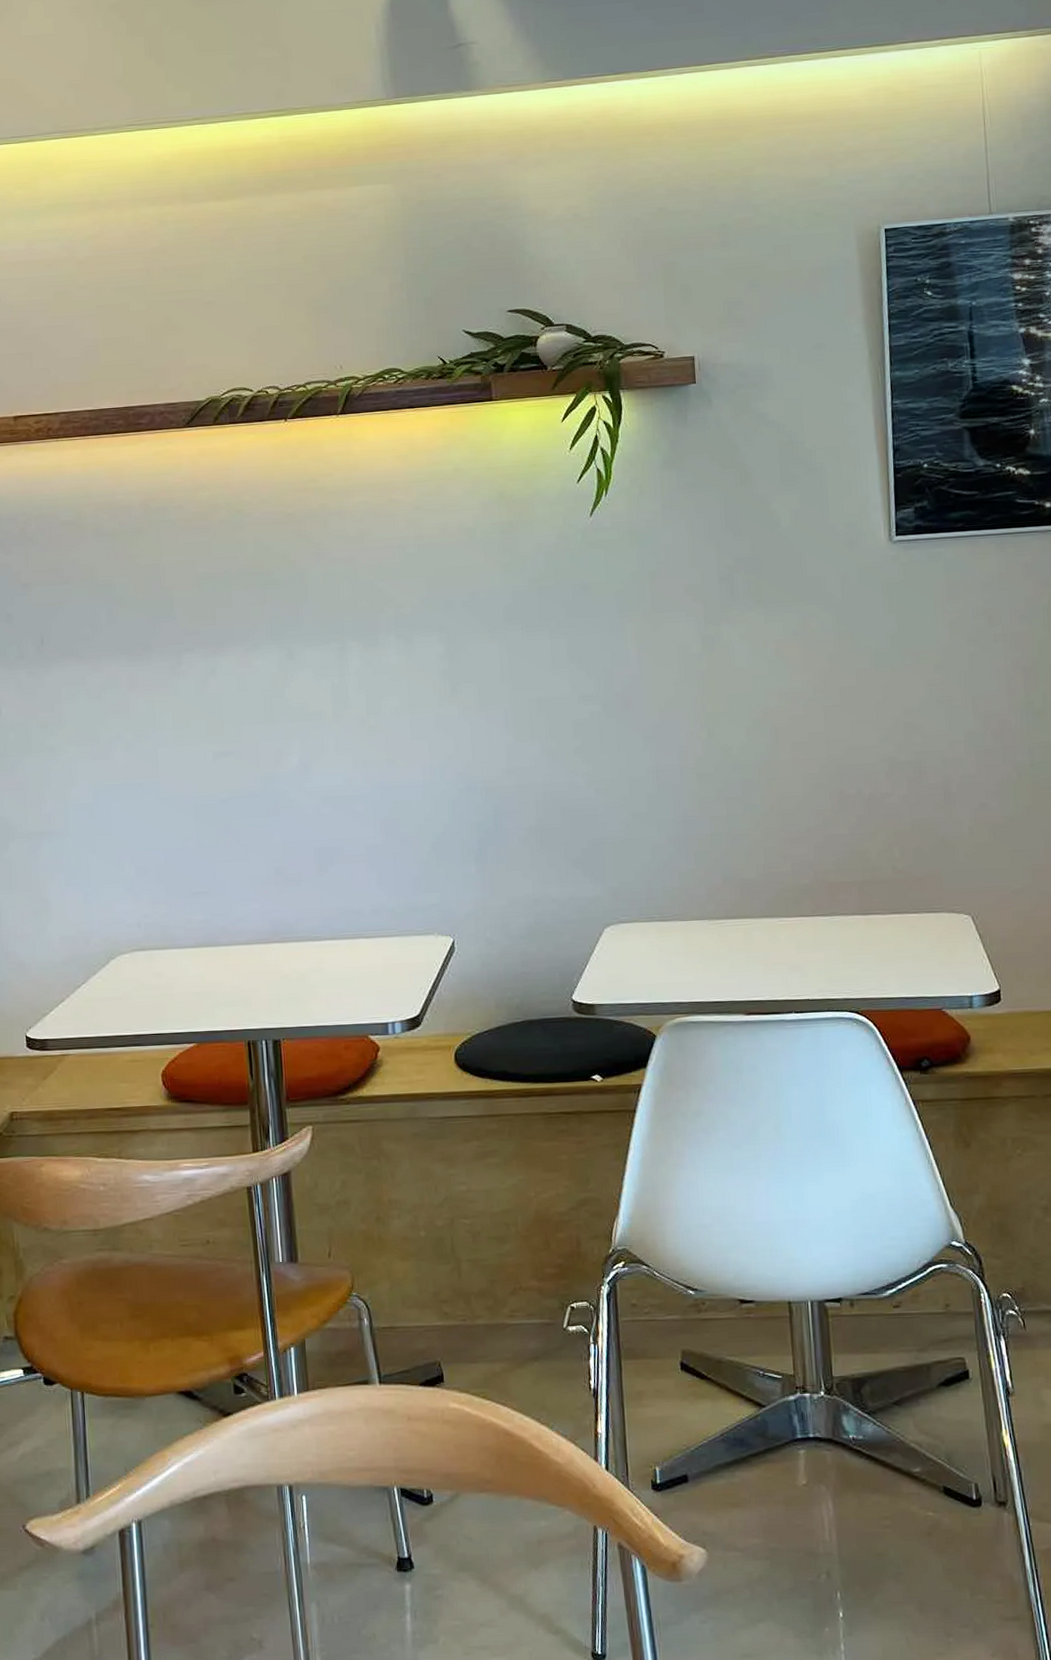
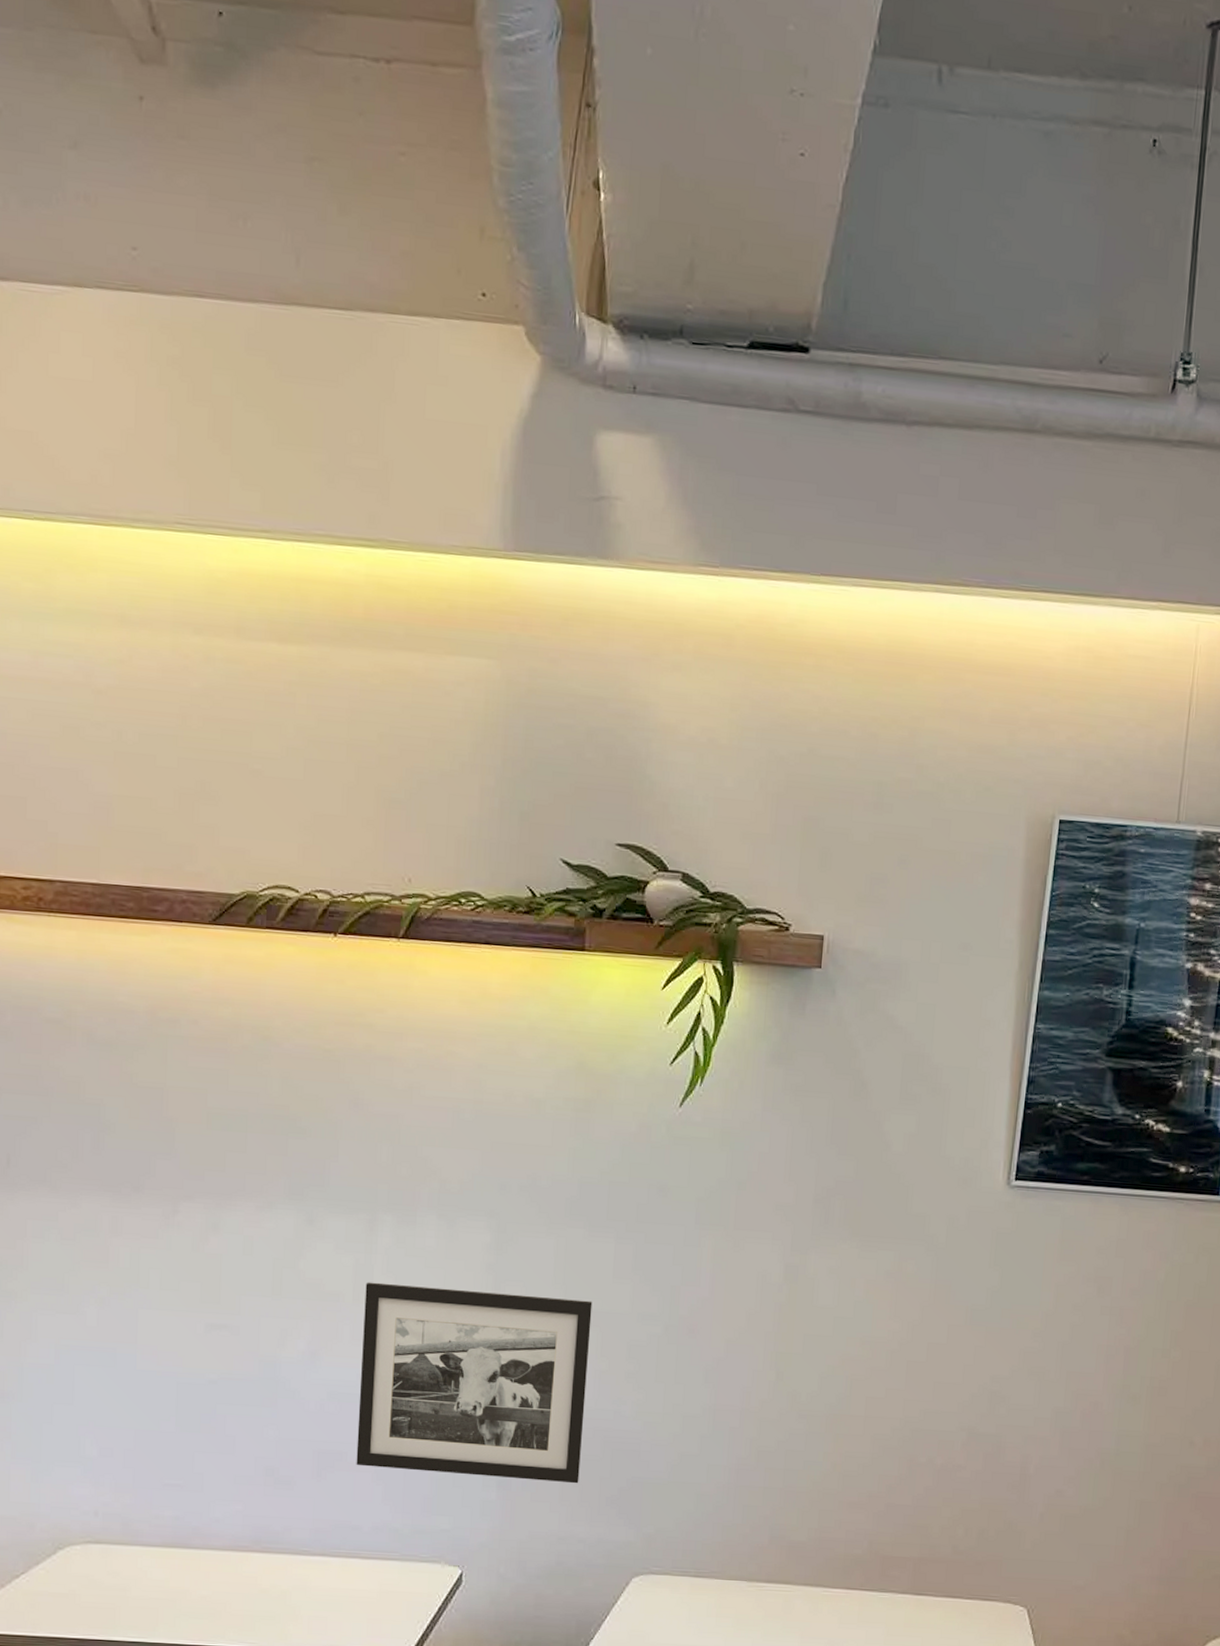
picture frame: none [342,690,546,858] -> present [356,1282,593,1484]

